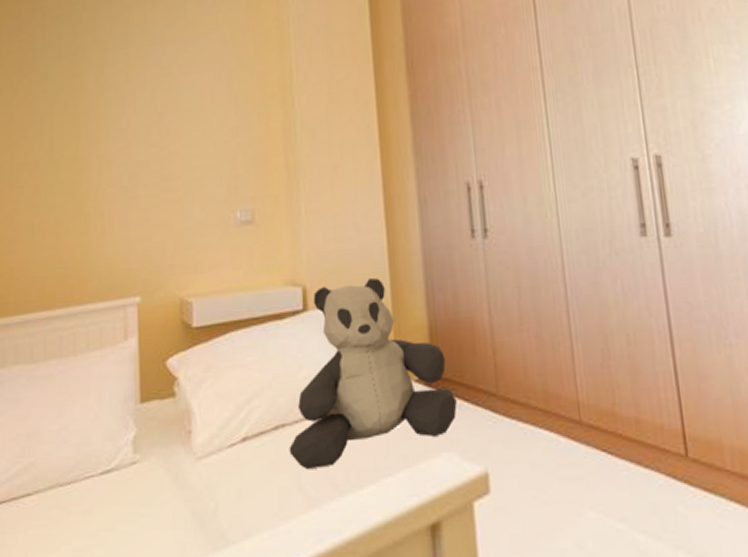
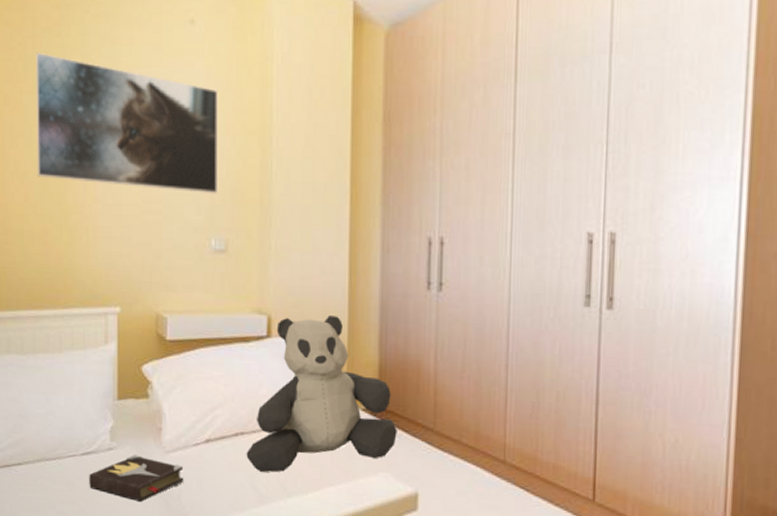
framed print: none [46,40,240,167] -> present [35,52,218,194]
hardback book: none [109,466,220,523] -> present [89,455,184,502]

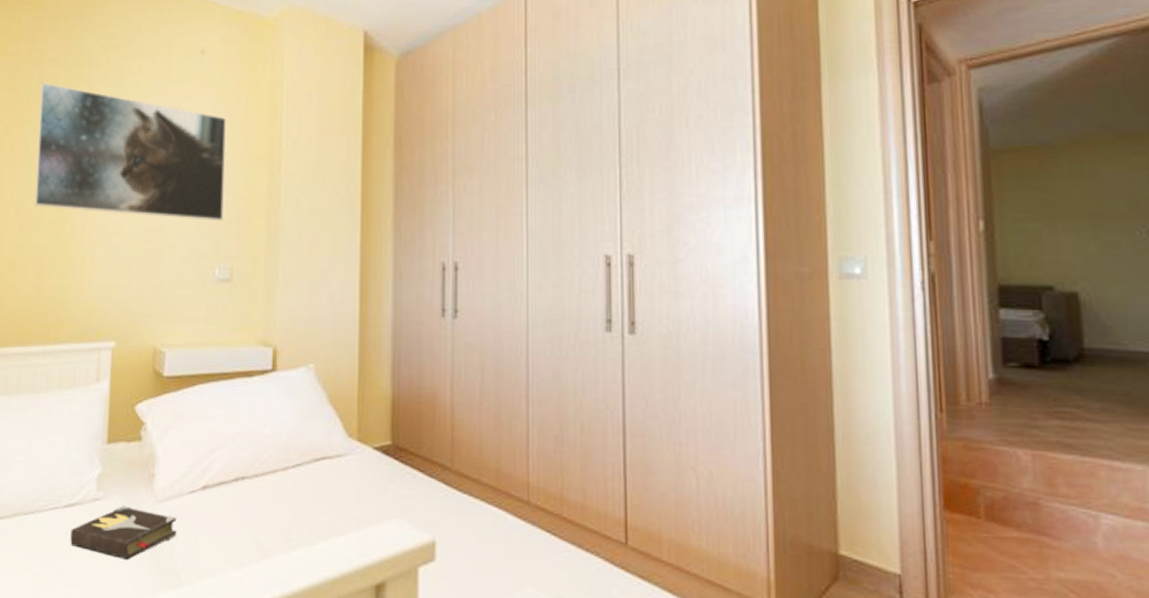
teddy bear: present [246,315,397,472] -> none [247,346,412,522]

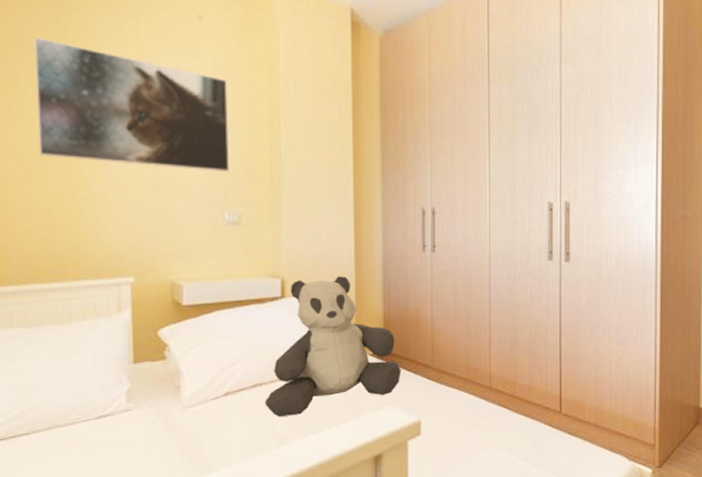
hardback book: present [70,505,177,559] -> none [105,413,204,456]
teddy bear: none [247,346,412,522] -> present [265,276,401,416]

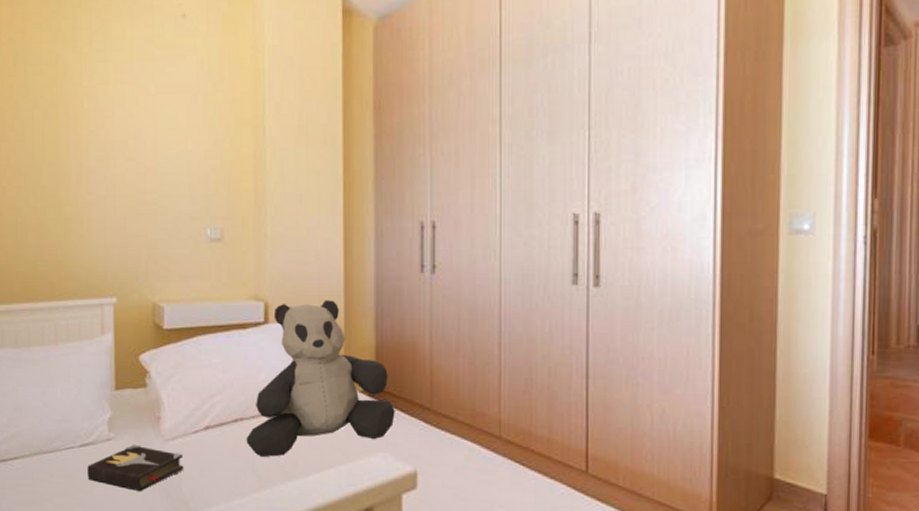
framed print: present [33,37,229,173] -> none [26,47,212,184]
hardback book: none [105,413,204,456] -> present [87,444,184,491]

